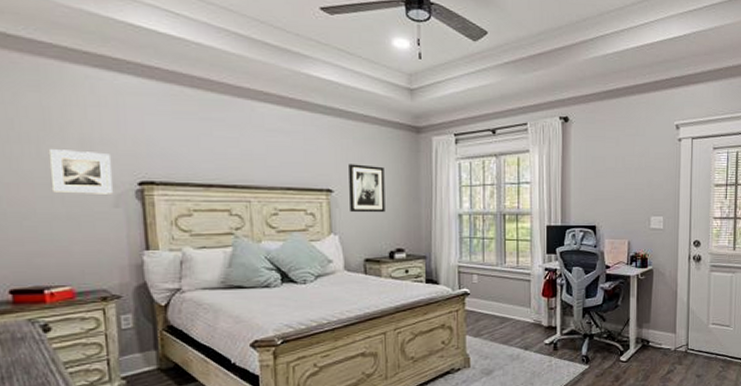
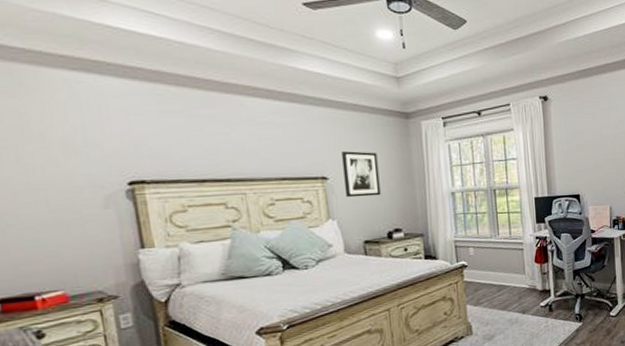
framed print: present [48,149,113,194] -> none [28,154,102,198]

